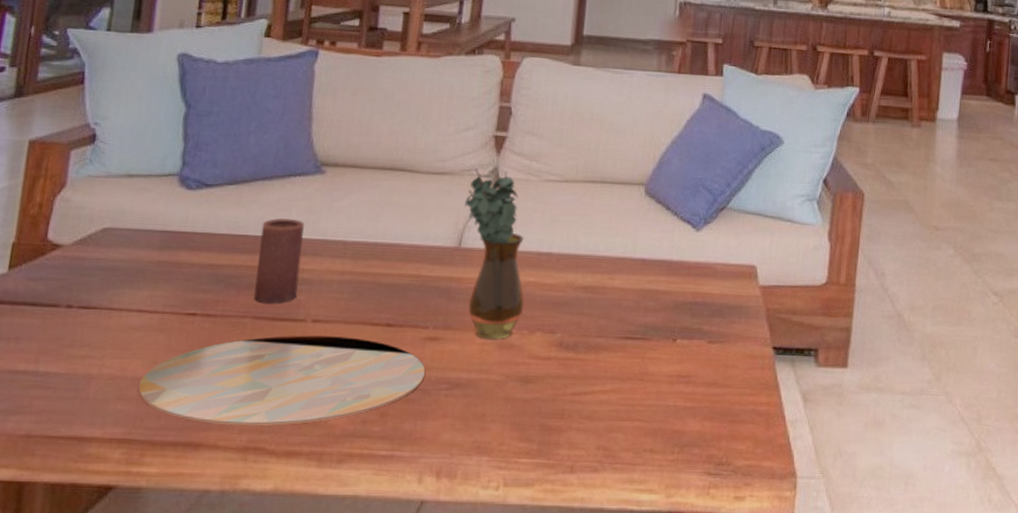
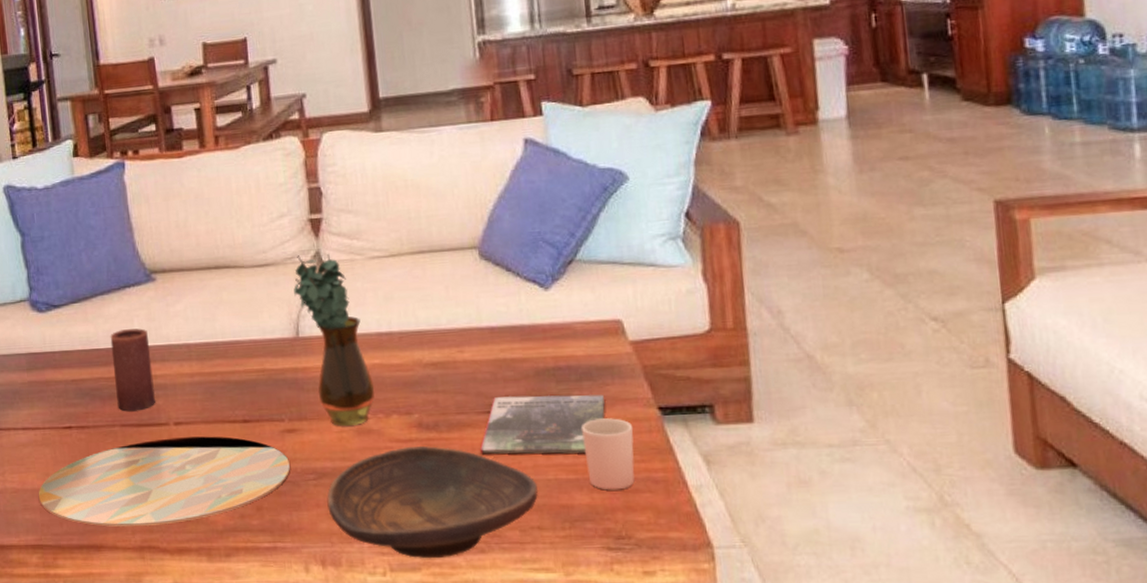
decorative bowl: none [454,365,658,475] -> present [327,446,539,558]
magazine: none [611,323,729,383] -> present [479,394,605,454]
mug: none [703,353,749,420] -> present [582,418,635,490]

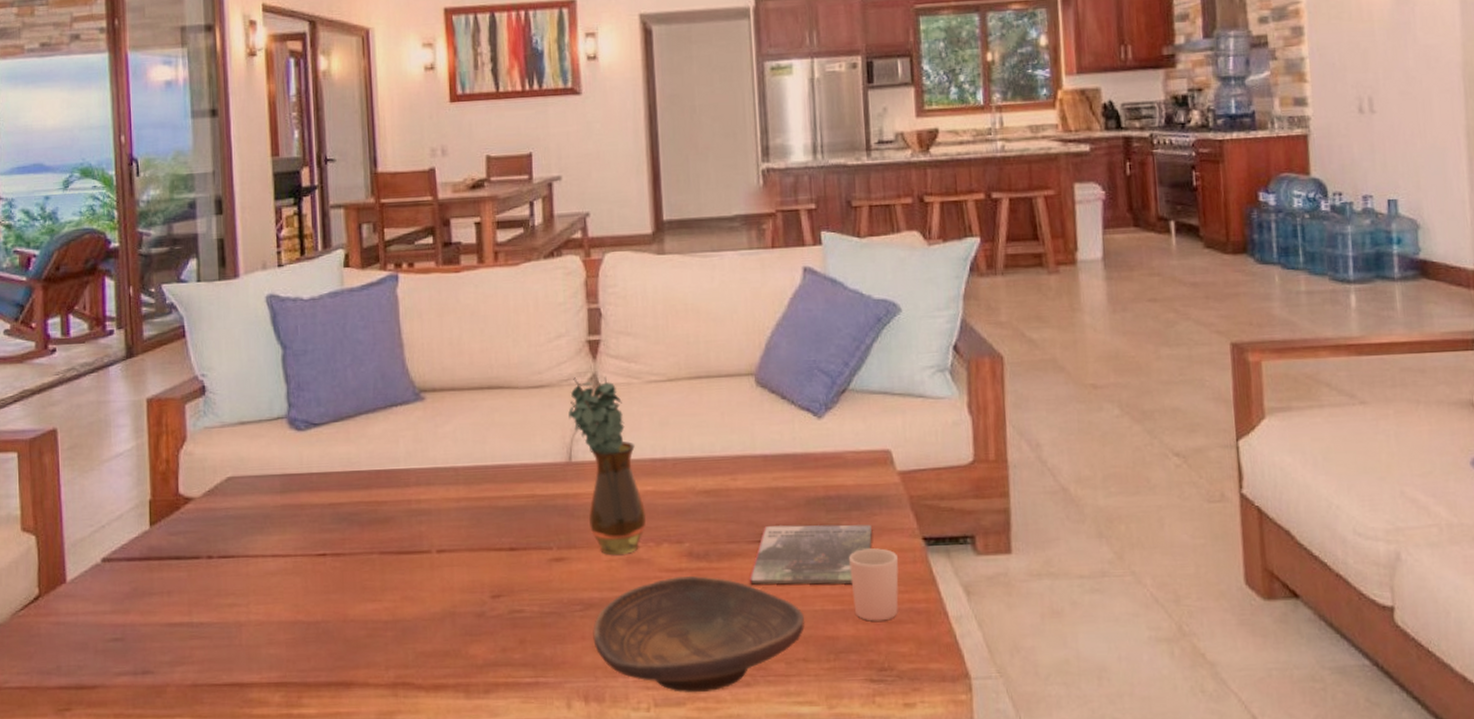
decorative tray: present [38,436,290,527] -> none [285,564,556,662]
candle: present [110,328,156,411] -> none [373,450,419,537]

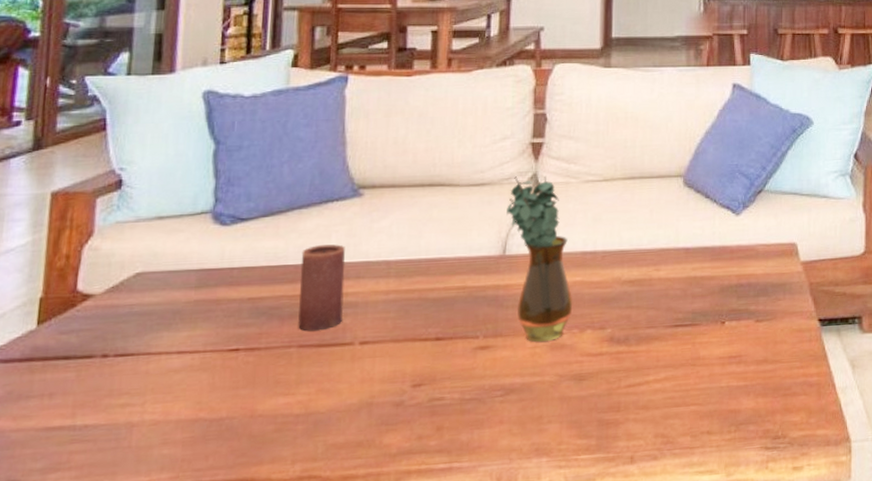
candle: none [373,450,419,537] -> present [298,244,345,331]
decorative bowl: present [593,576,805,692] -> none [511,359,712,469]
magazine: present [748,524,872,584] -> none [663,308,775,365]
mug: present [849,548,899,621] -> none [754,329,797,395]

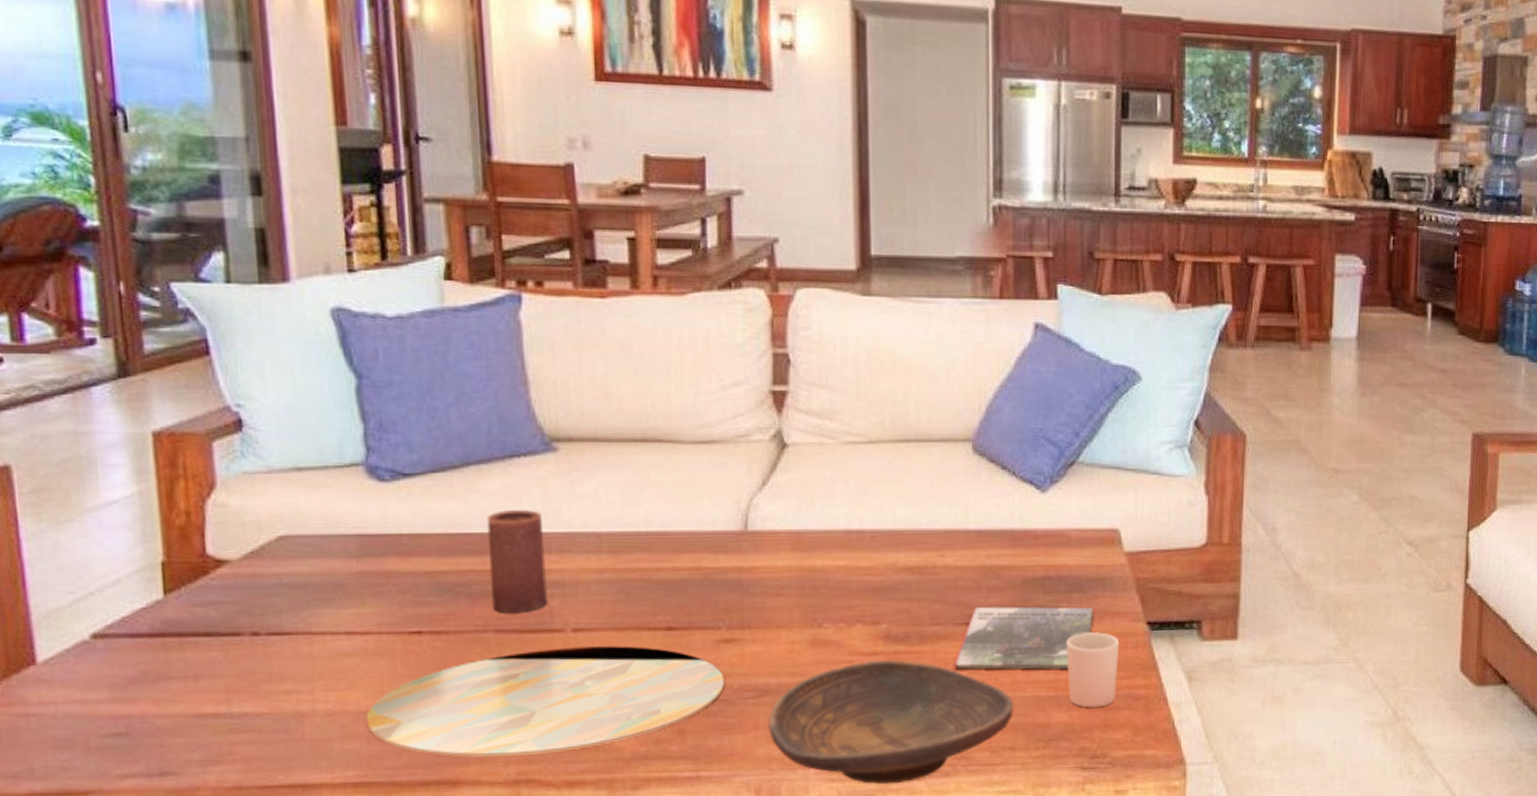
decorative tray: none [183,355,478,457] -> present [366,646,724,757]
vase: present [506,176,573,342] -> none [745,433,837,636]
decorative bowl: none [511,359,712,469] -> present [768,660,1015,784]
magazine: none [663,308,775,365] -> present [953,606,1093,669]
mug: none [754,329,797,395] -> present [1067,632,1120,708]

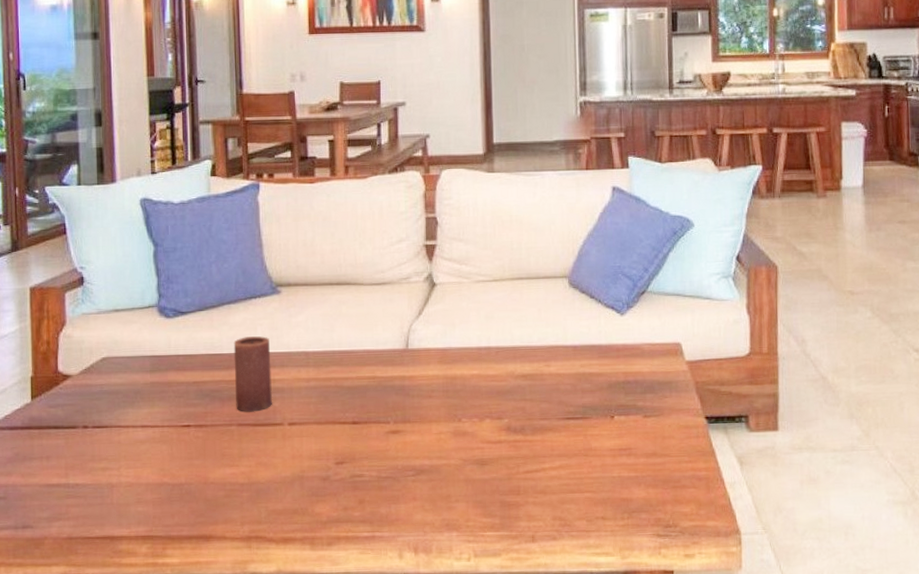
decorative tray: present [366,646,724,757] -> none [152,436,392,518]
decorative bowl: present [768,660,1015,784] -> none [423,447,605,545]
magazine: present [953,606,1093,669] -> none [558,405,663,455]
mug: present [1067,632,1120,708] -> none [643,425,685,486]

